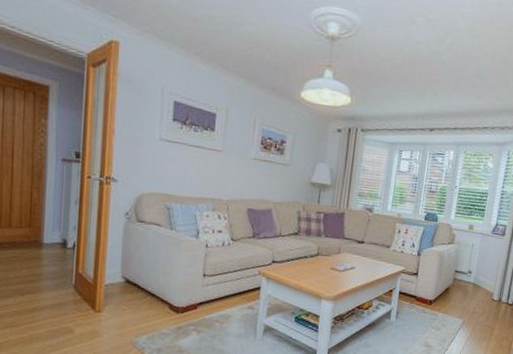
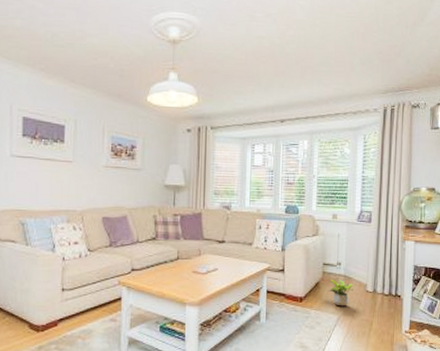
potted plant: none [456,286,481,312] -> present [328,279,354,306]

